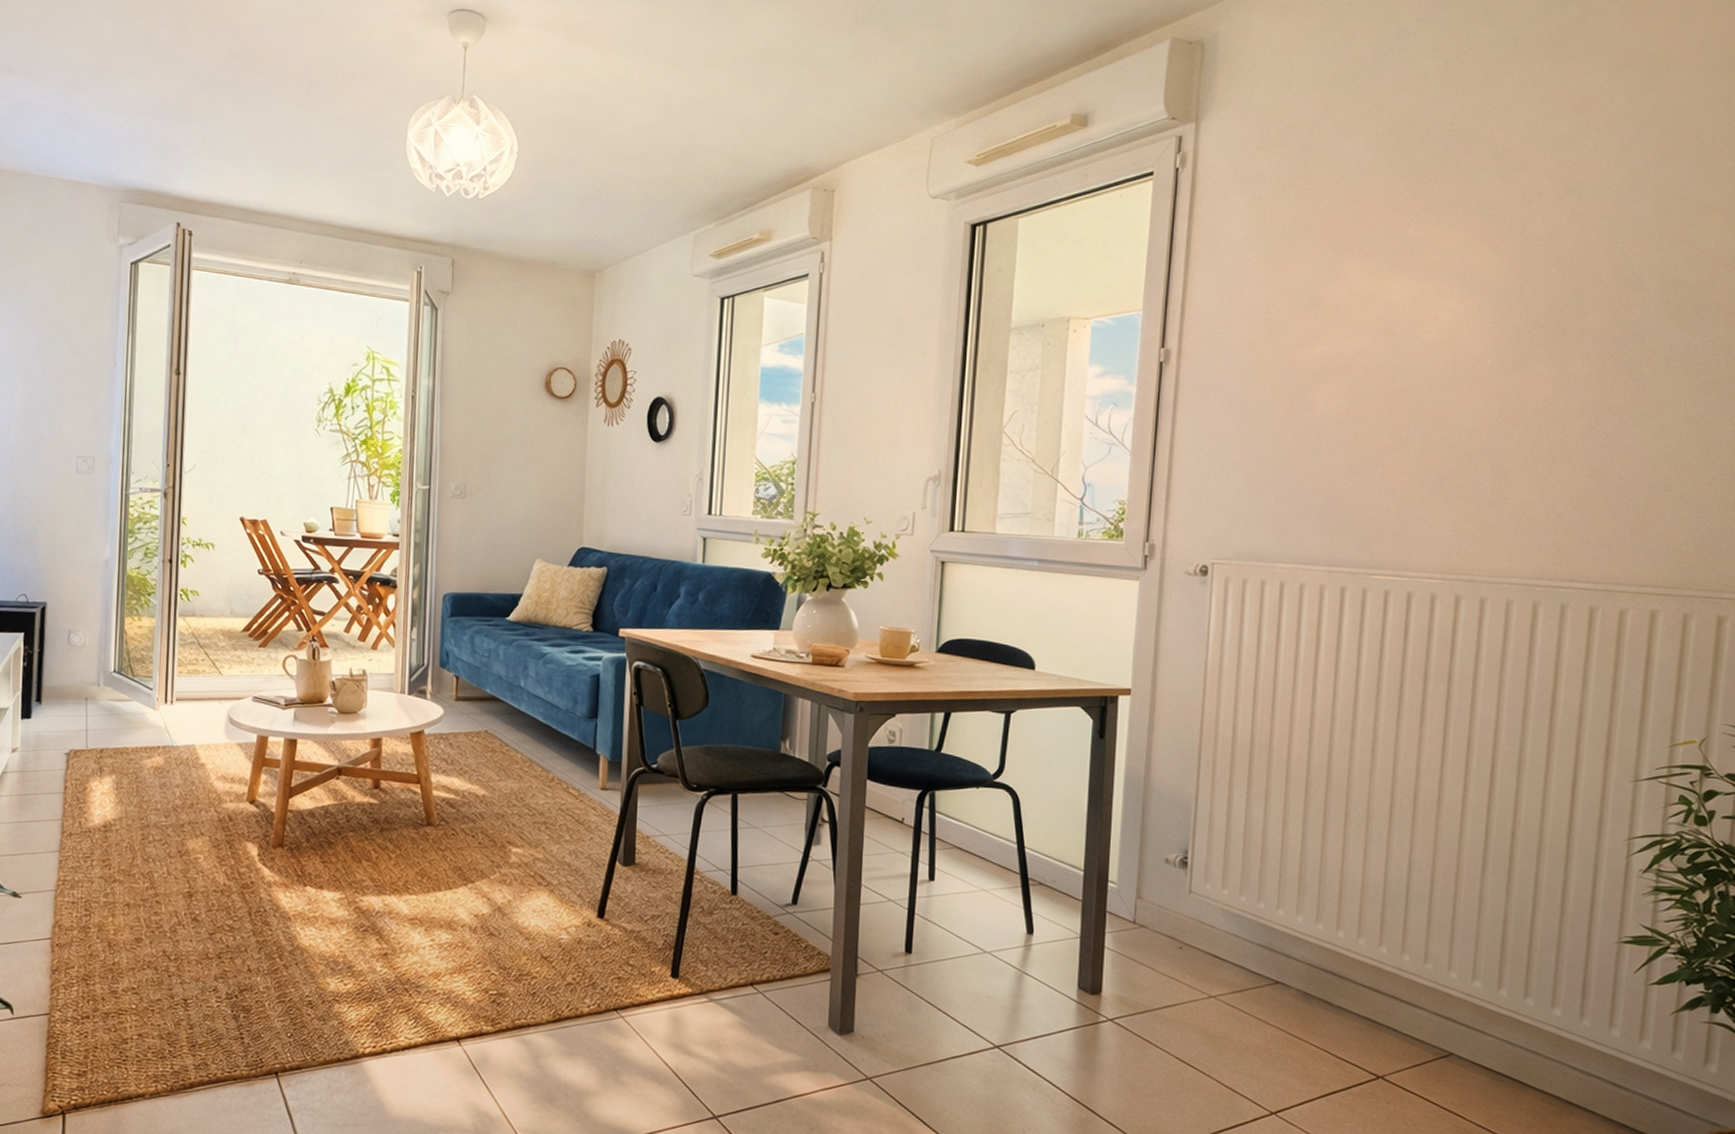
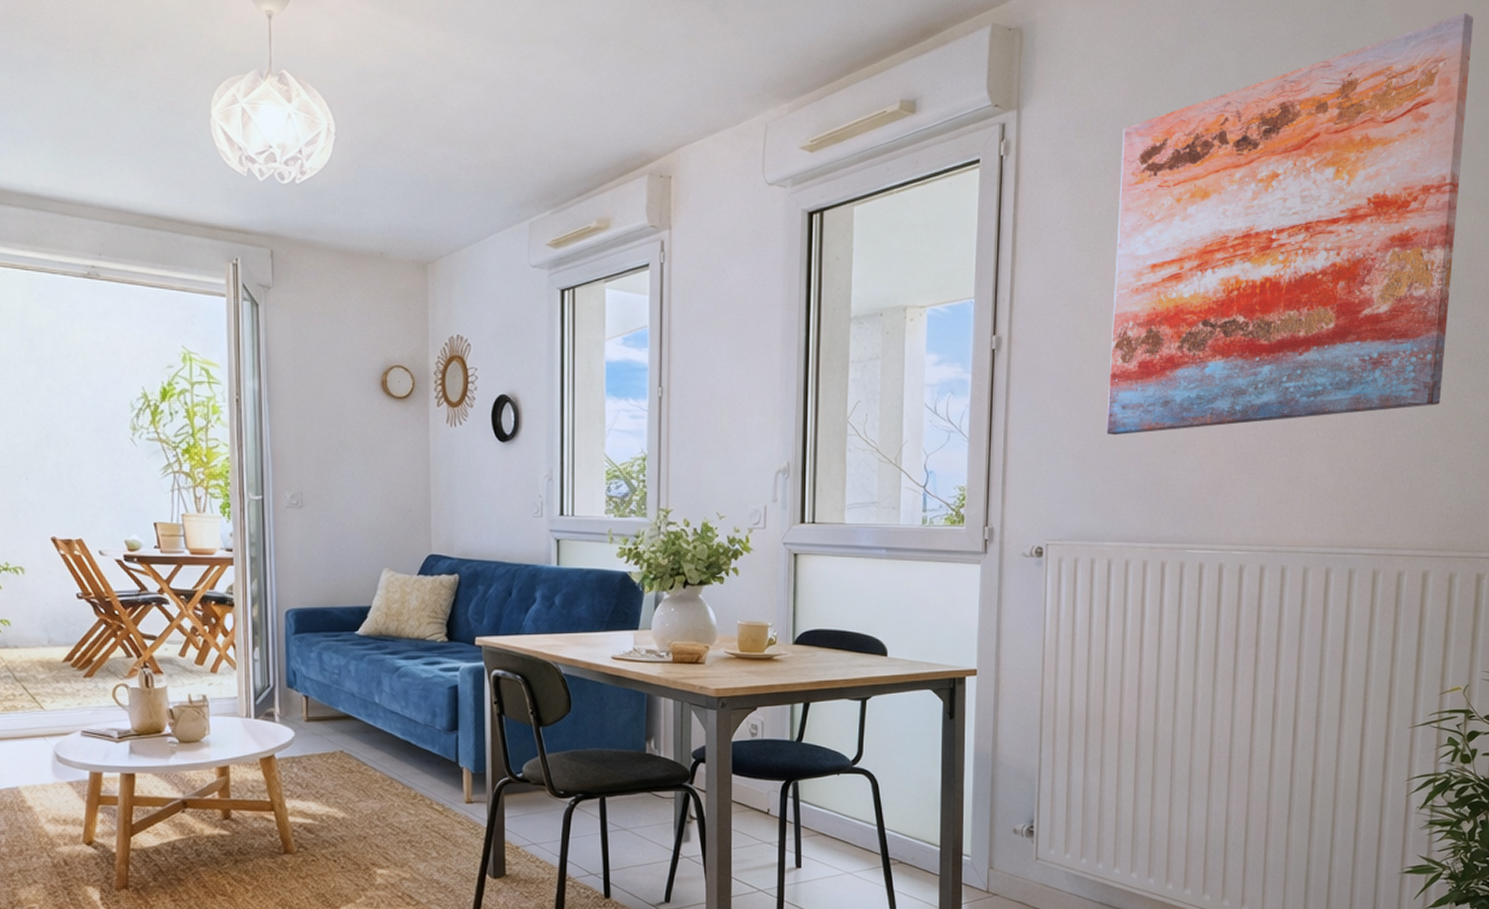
wall art: none [1283,14,1722,453] -> present [1106,12,1474,435]

